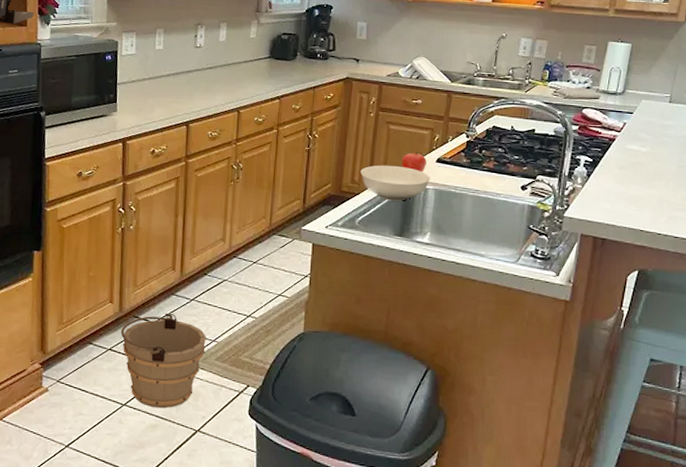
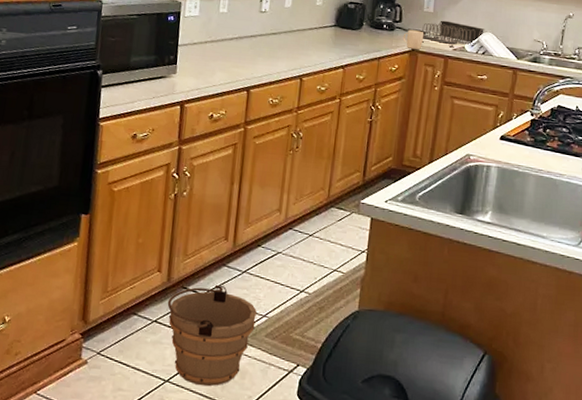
mug: none [337,58,358,78] -> present [403,30,425,50]
dish rack: none [356,47,418,74] -> present [422,20,485,48]
bowl: present [360,165,430,201] -> none [422,139,494,178]
fruit: present [401,151,426,173] -> none [464,127,490,150]

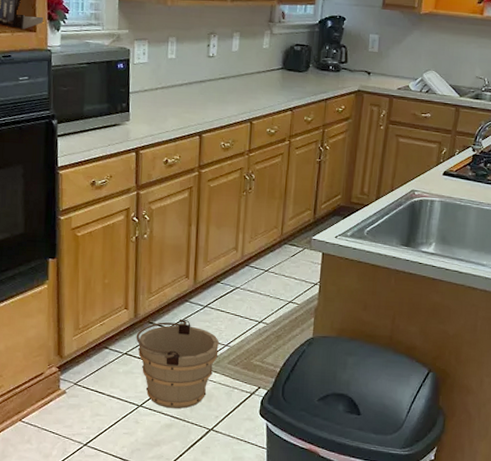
mug: present [403,30,425,50] -> none [348,70,370,91]
dish rack: present [422,20,485,48] -> none [367,60,429,87]

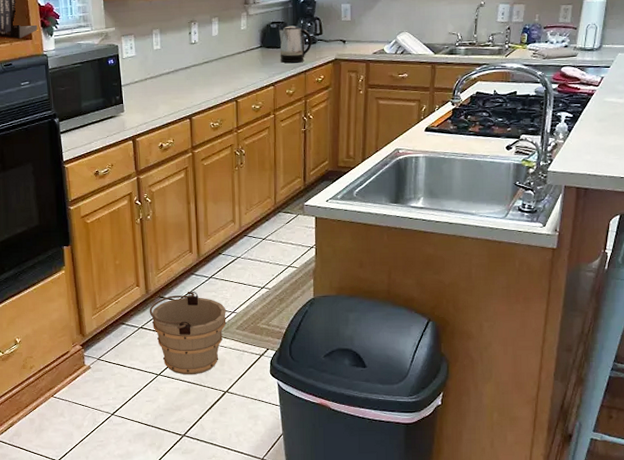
kettle: none [301,50,337,90] -> present [279,25,313,63]

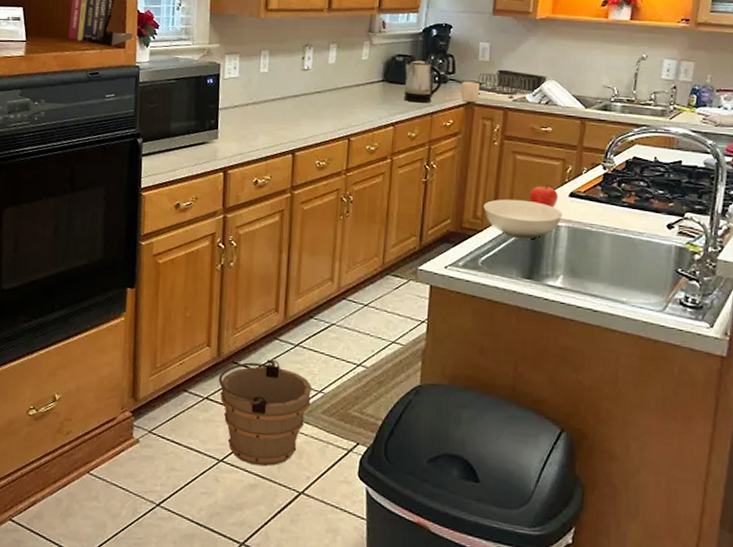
mug: none [325,40,345,59] -> present [457,81,481,103]
dish rack: none [342,26,402,52] -> present [478,69,548,99]
bowl: none [354,138,420,171] -> present [483,199,563,240]
fruit: none [392,123,416,142] -> present [529,184,558,208]

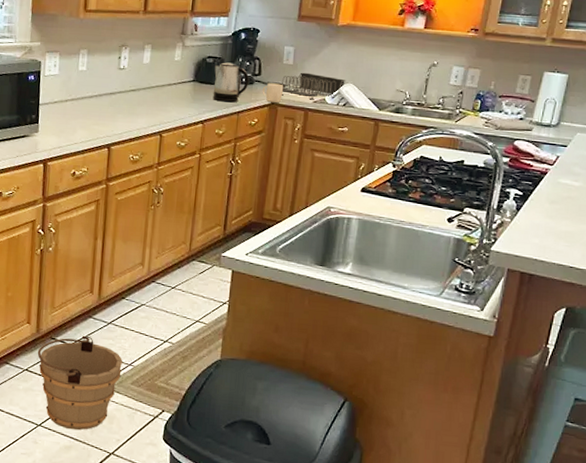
bowl: present [483,199,563,240] -> none [283,192,354,230]
fruit: present [529,184,558,208] -> none [325,180,351,202]

